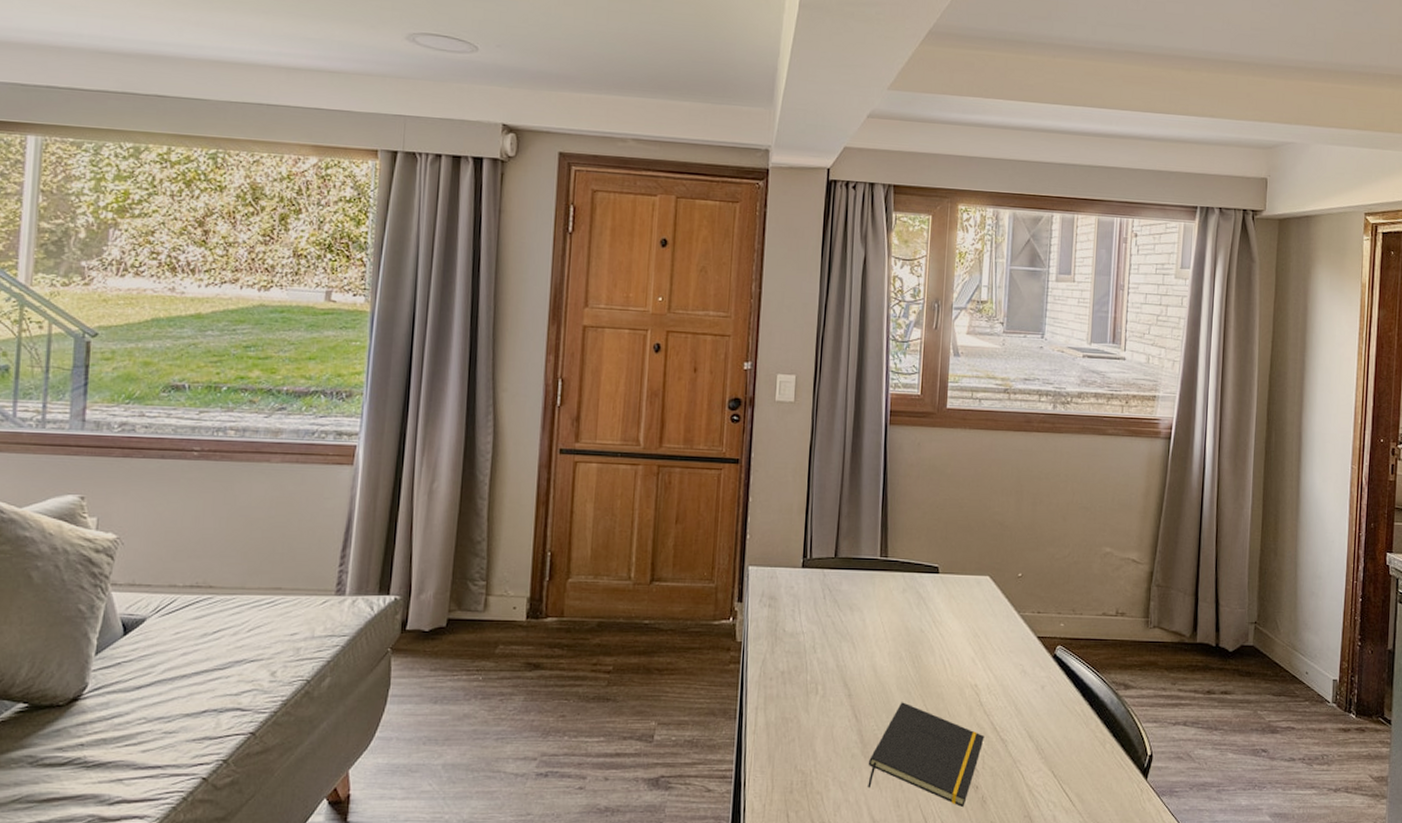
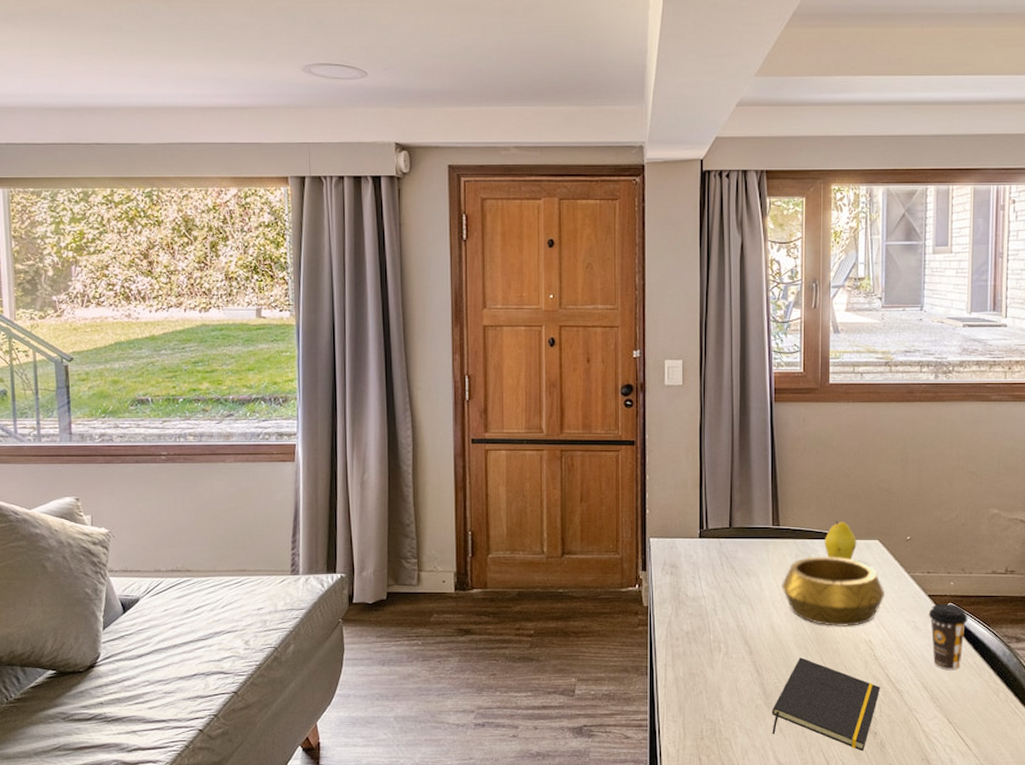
decorative bowl: none [886,591,993,669] -> present [782,556,884,626]
fruit: none [933,554,967,597] -> present [824,521,857,561]
coffee cup: none [1036,646,1077,718] -> present [928,603,968,670]

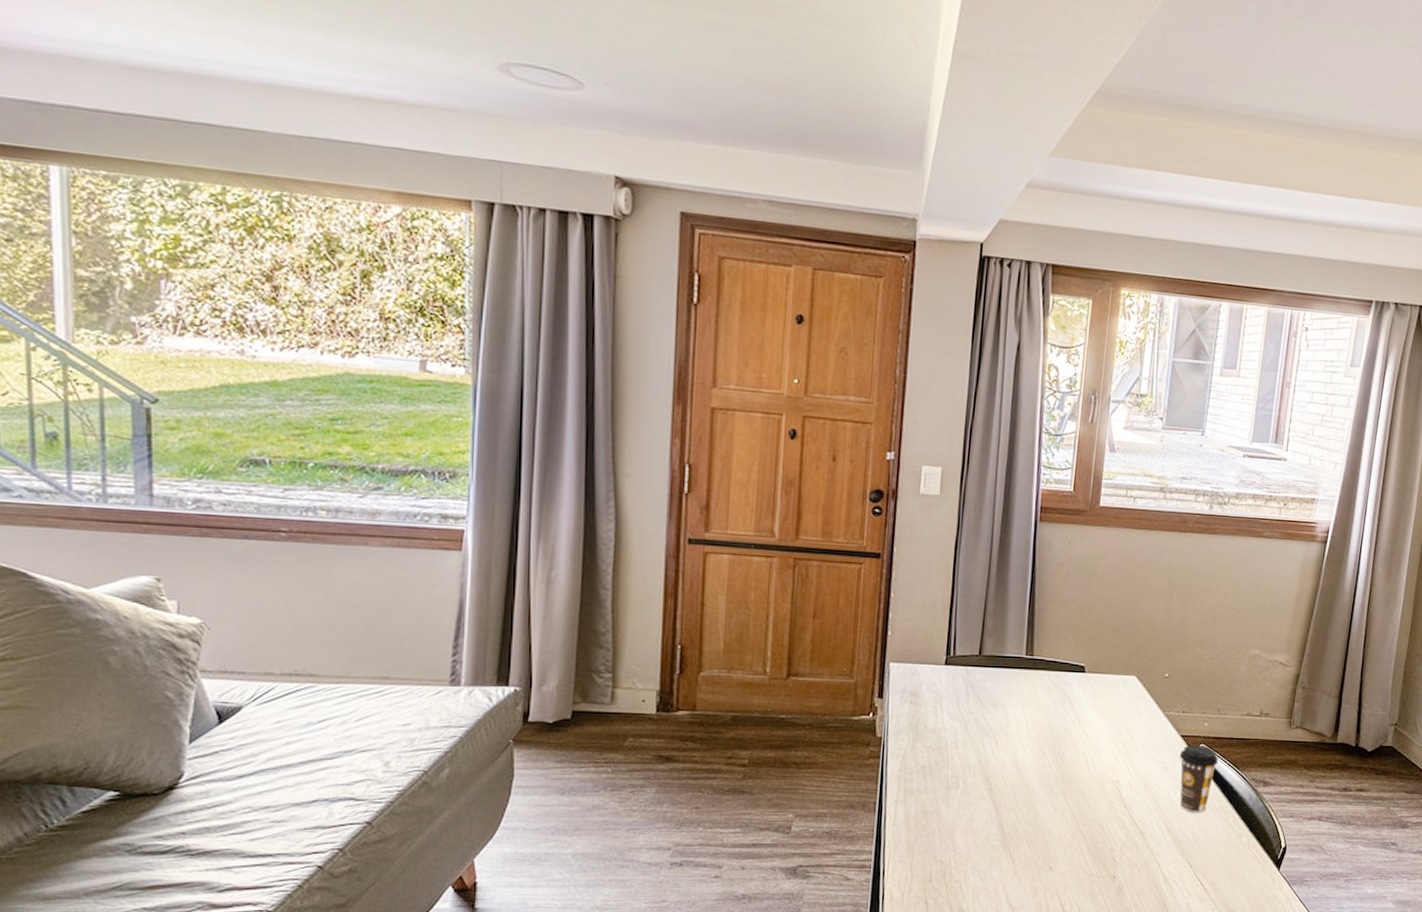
notepad: present [772,657,880,751] -> none [1006,796,1124,894]
decorative bowl: present [782,556,884,626] -> none [1030,690,1137,765]
fruit: present [824,521,857,561] -> none [1079,654,1114,696]

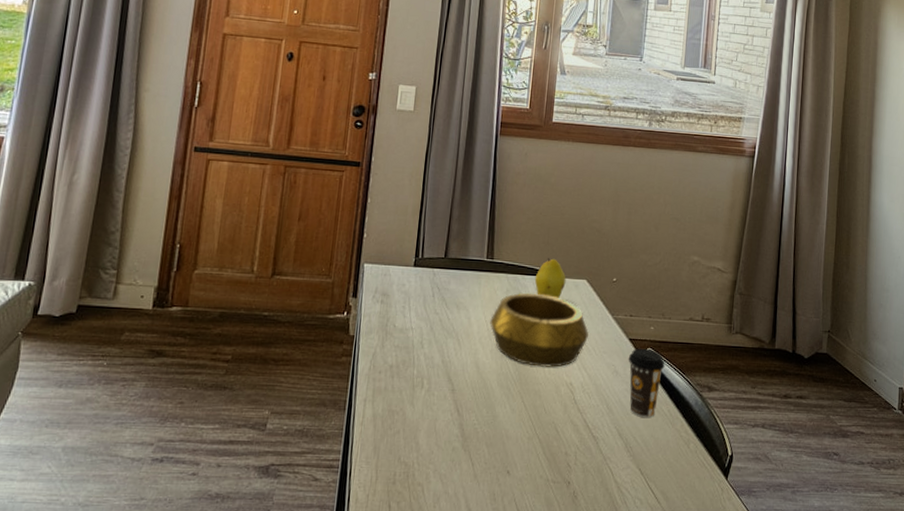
decorative bowl: none [1030,690,1137,765] -> present [490,292,588,367]
fruit: none [1079,654,1114,696] -> present [534,258,566,299]

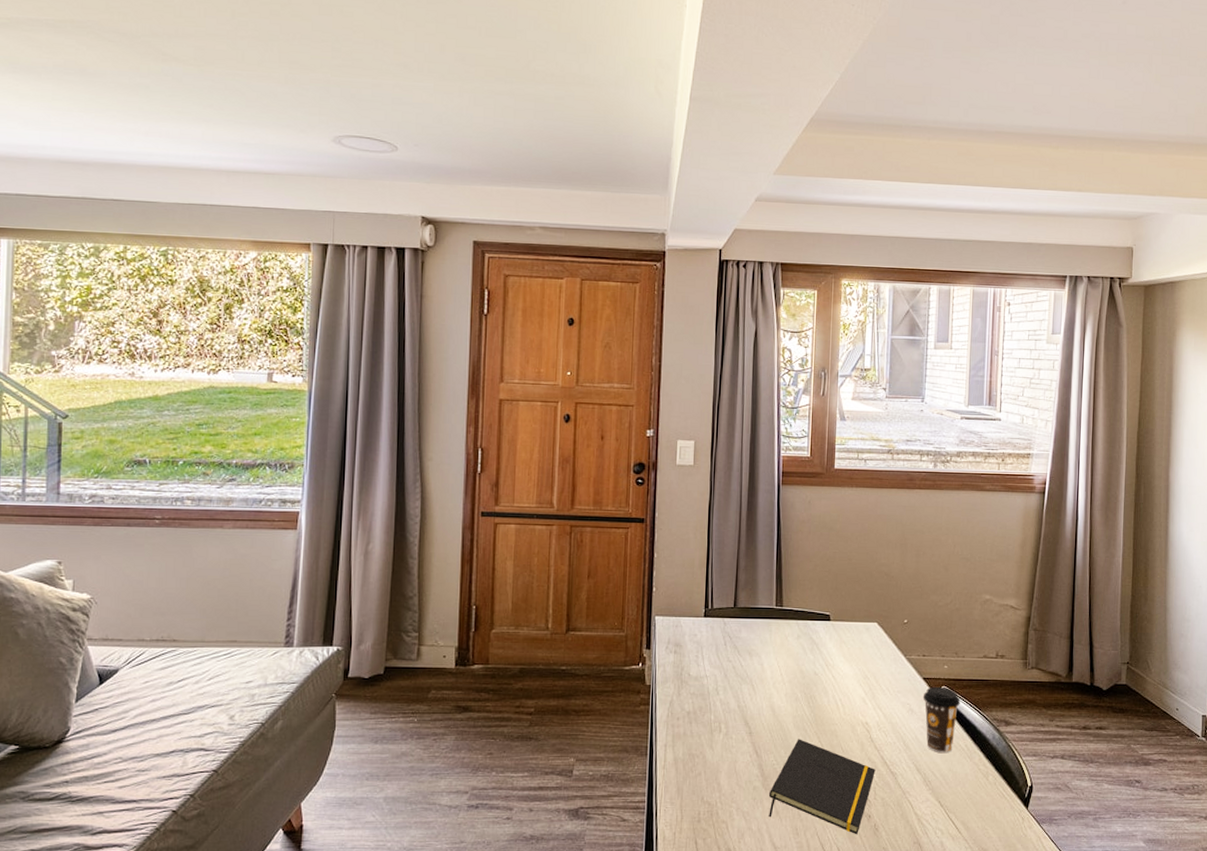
notepad: none [466,398,577,501] -> present [769,739,876,834]
decorative bowl: present [490,292,588,367] -> none [783,637,882,708]
fruit: present [534,258,566,299] -> none [825,603,857,643]

